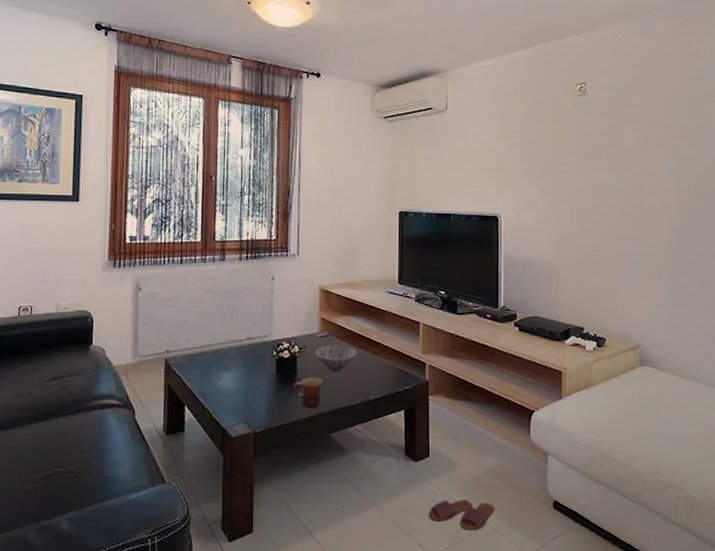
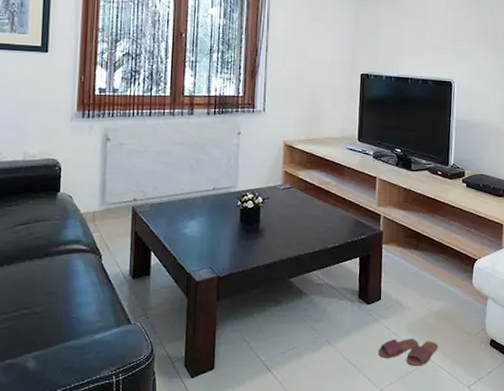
mug: present [293,377,323,409] -> none [256,226,284,255]
bowl: present [316,344,357,372] -> none [278,196,317,221]

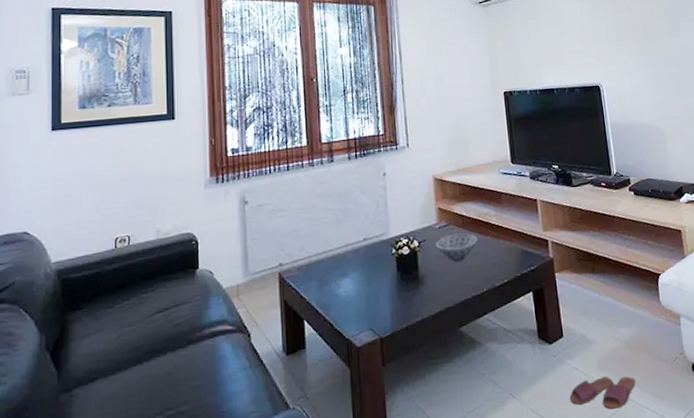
bowl: none [278,196,317,221] -> present [436,233,478,262]

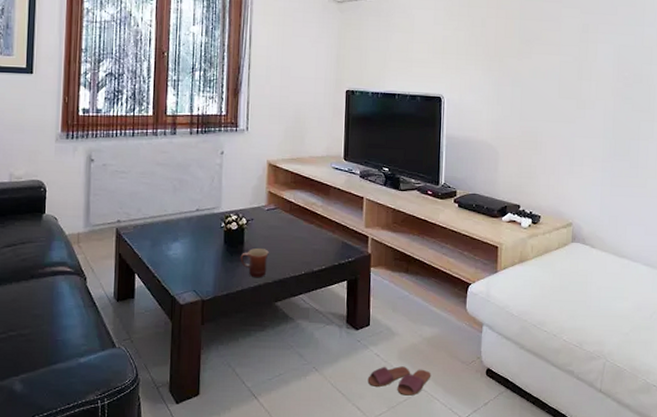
mug: none [416,270,446,305] -> present [240,248,269,278]
bowl: present [436,233,478,262] -> none [263,217,302,243]

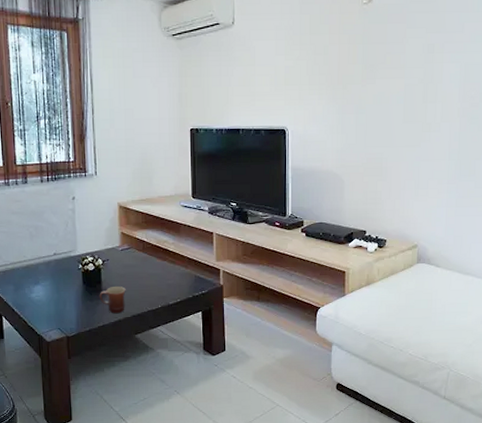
slippers: present [367,366,431,396] -> none [226,385,285,411]

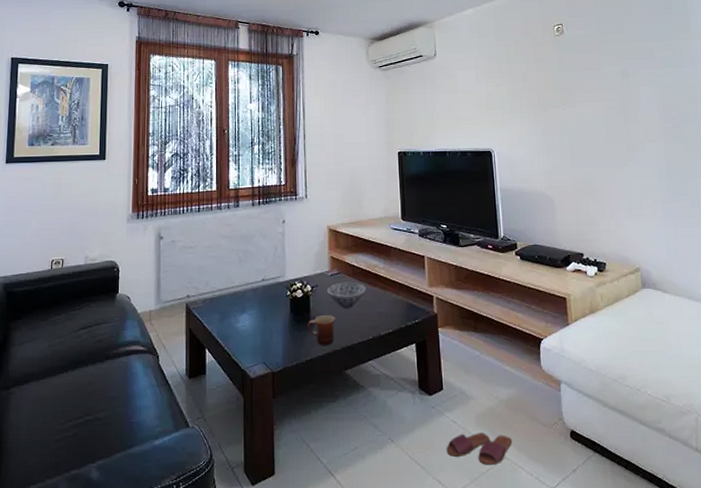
bowl: none [118,256,156,281] -> present [327,282,366,308]
slippers: none [226,385,285,411] -> present [446,432,513,465]

